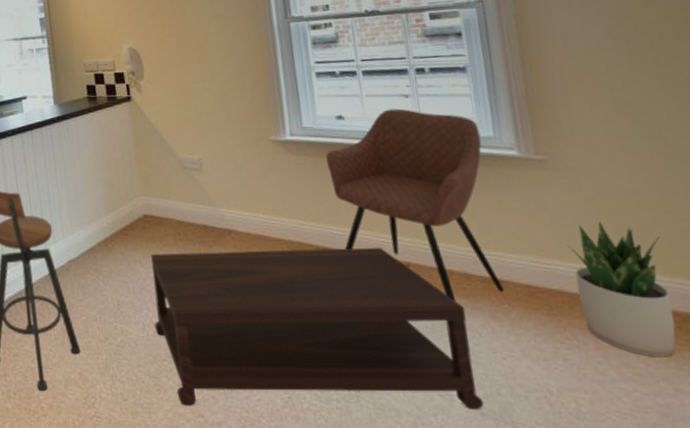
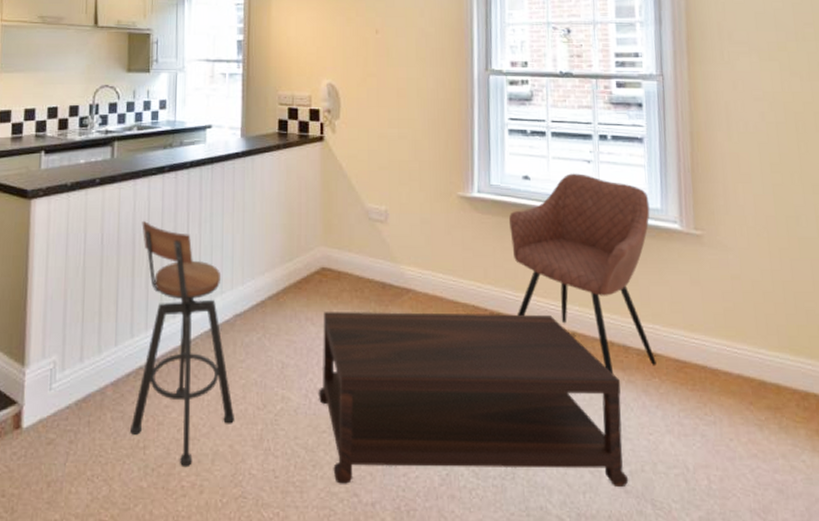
planter: present [566,221,676,357] -> none [713,298,795,434]

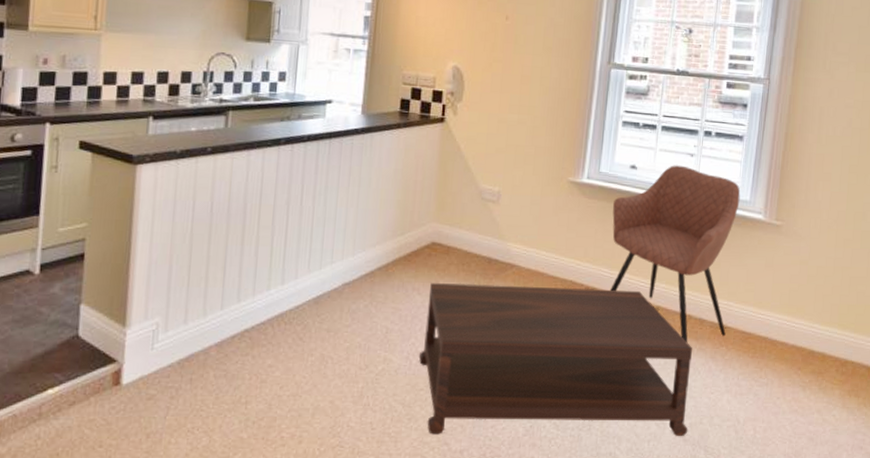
bar stool: present [130,221,234,466] -> none [233,192,337,419]

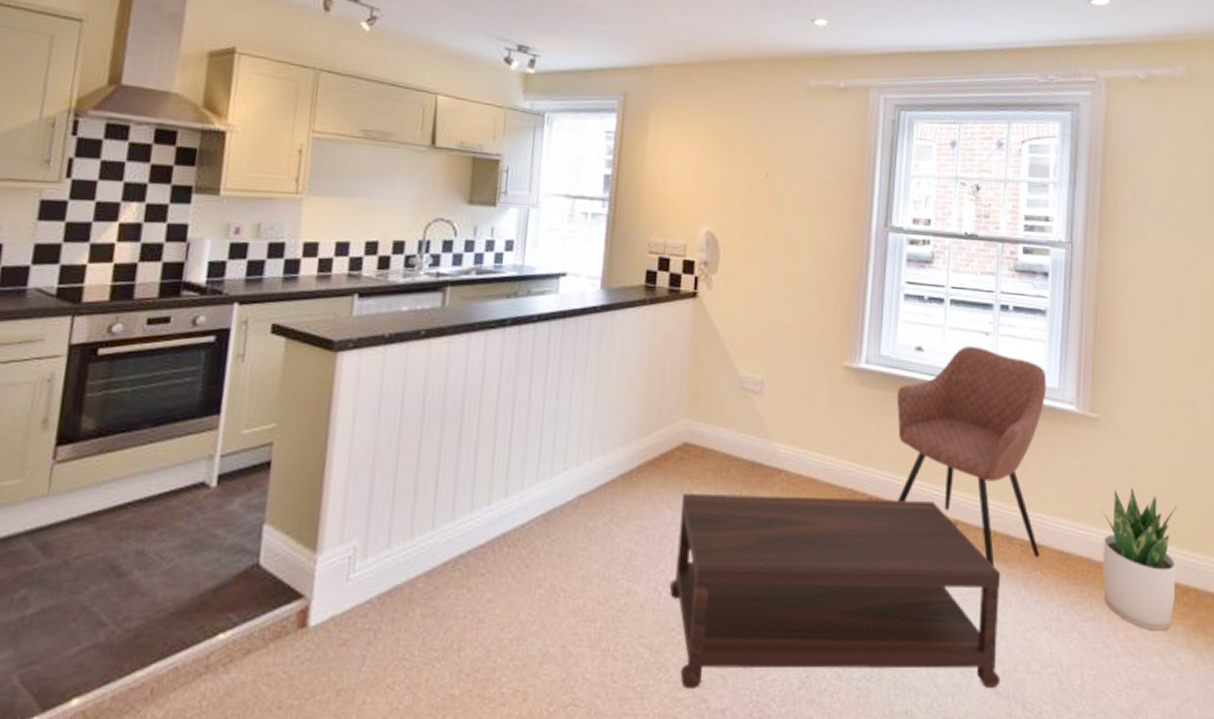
planter: none [776,281,843,394] -> present [1101,486,1177,631]

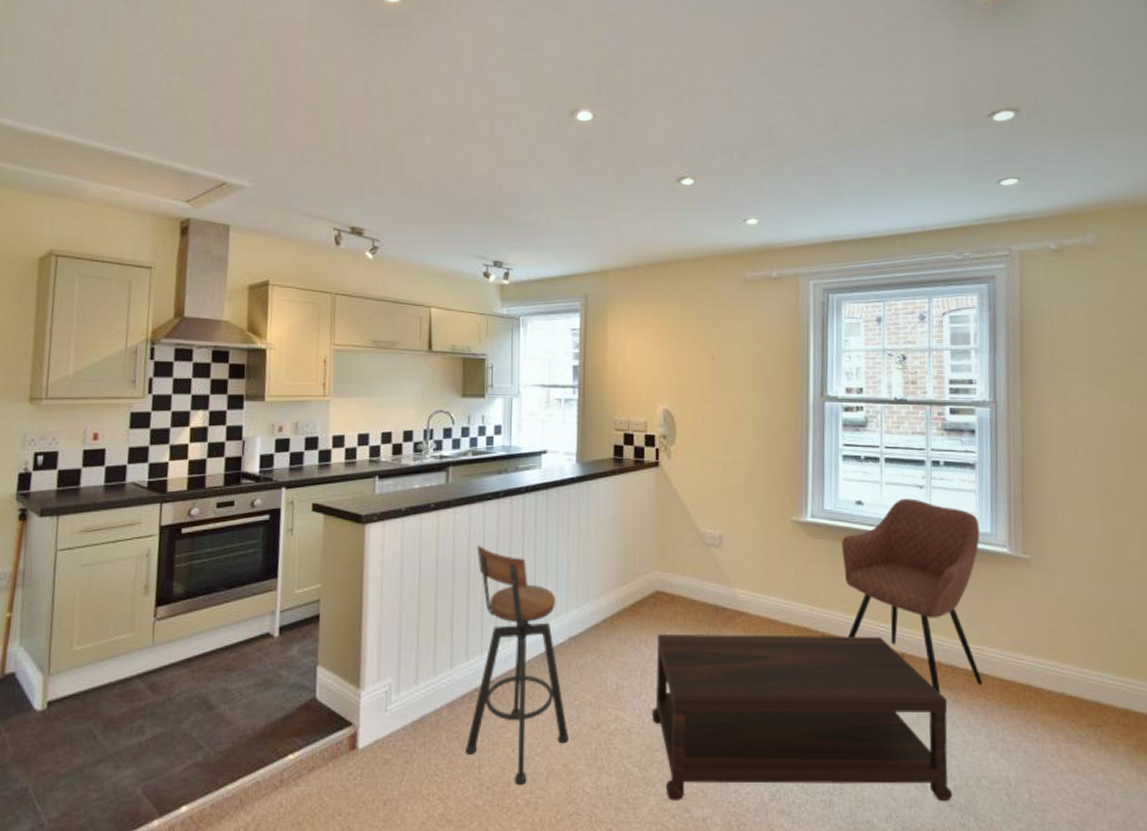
bar stool: none [443,383,570,670] -> present [466,546,568,784]
planter: present [1101,486,1177,631] -> none [1038,620,1115,750]

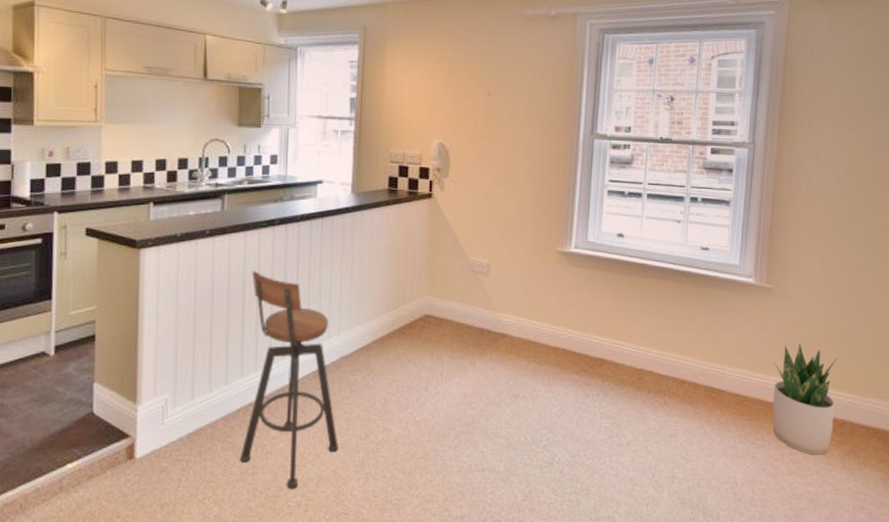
coffee table: present [651,634,953,801] -> none [416,354,688,501]
armchair: present [842,498,982,693] -> none [602,232,729,407]
planter: none [1038,620,1115,750] -> present [772,343,838,455]

